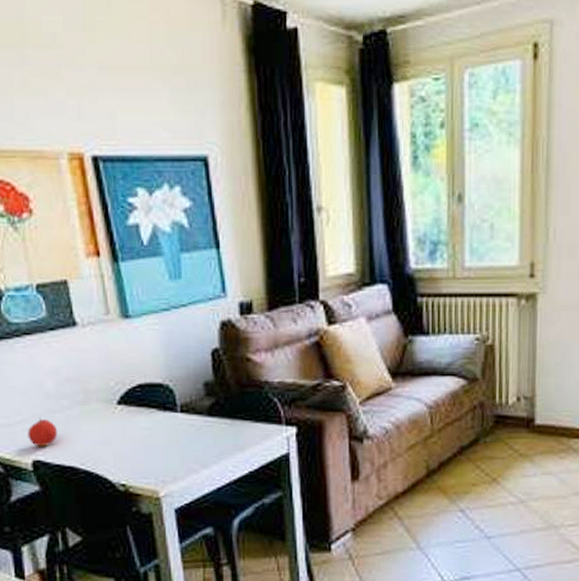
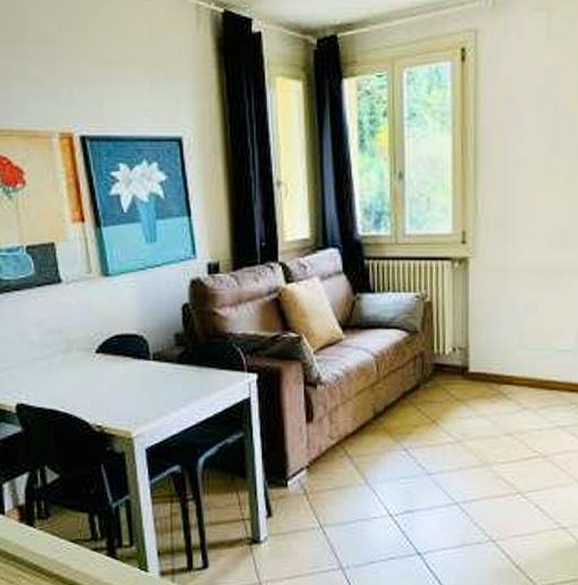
fruit: present [28,417,58,447] -> none [13,364,41,391]

